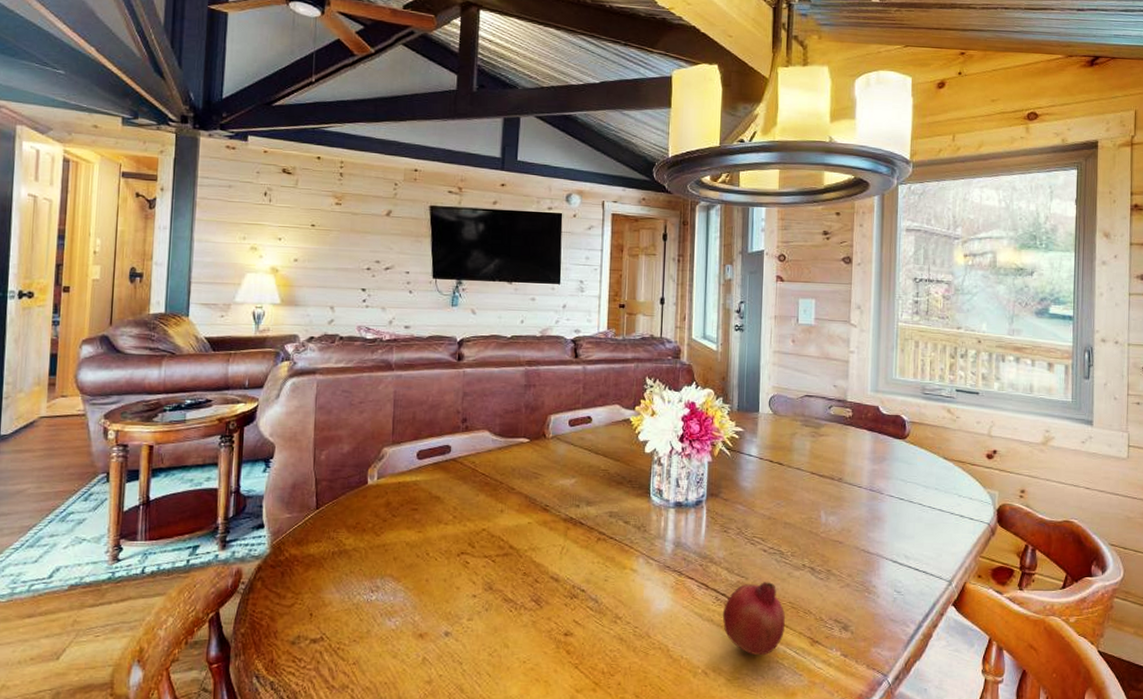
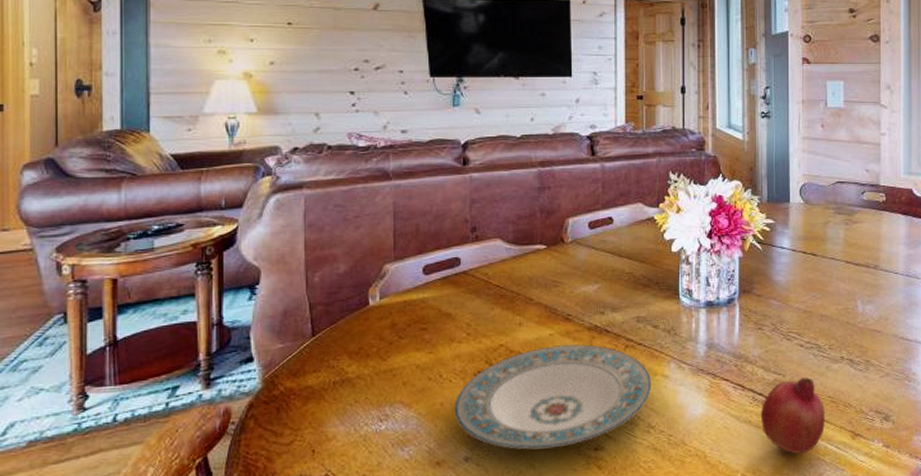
plate: none [438,533,621,630] -> present [454,343,652,450]

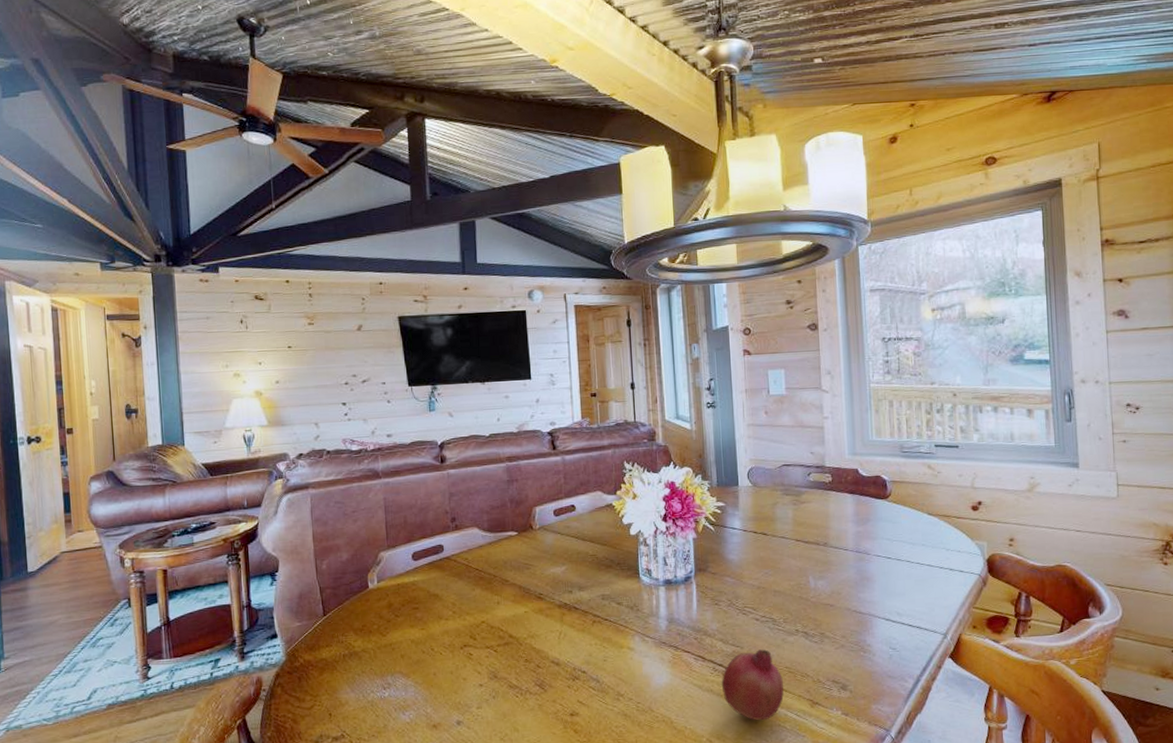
plate: present [454,343,652,450] -> none [445,620,619,715]

